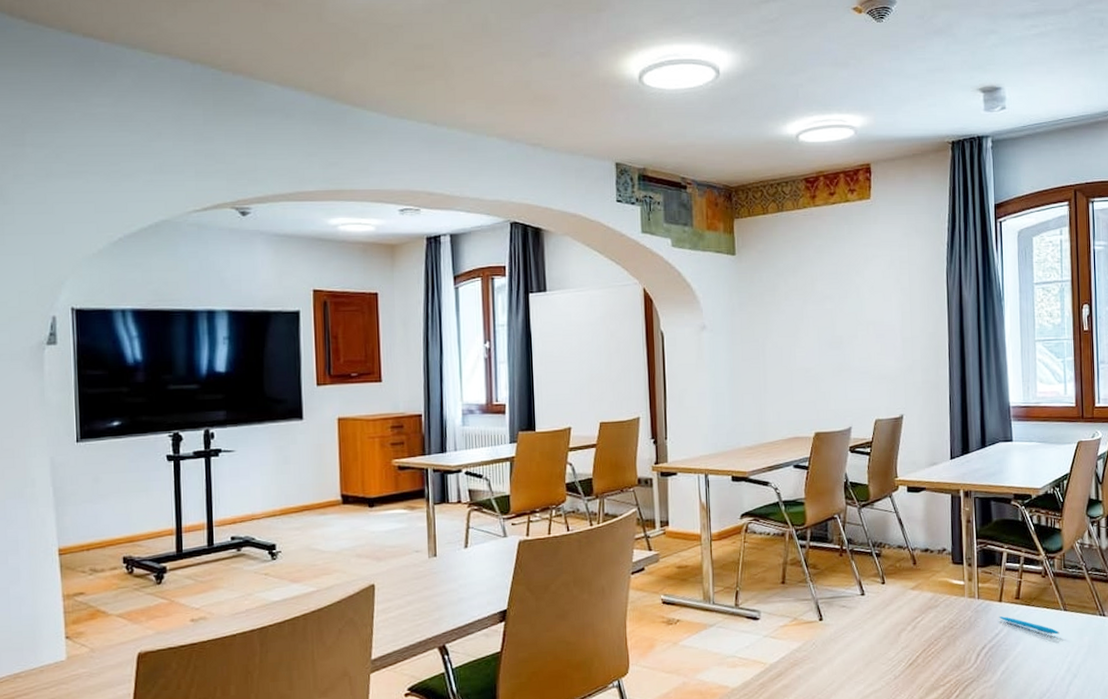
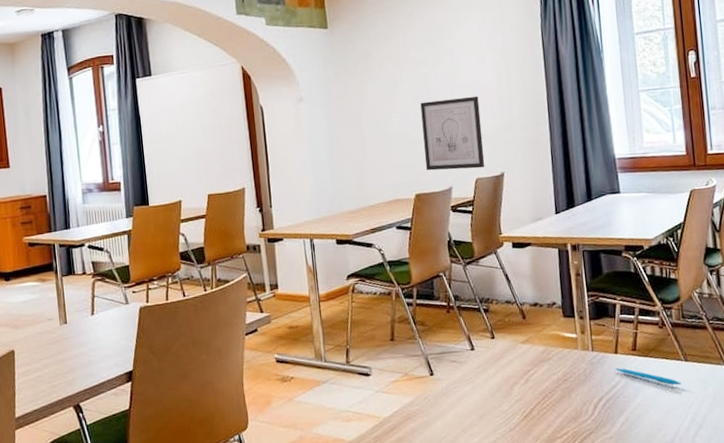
wall art: none [825,335,885,410] -> present [420,96,485,171]

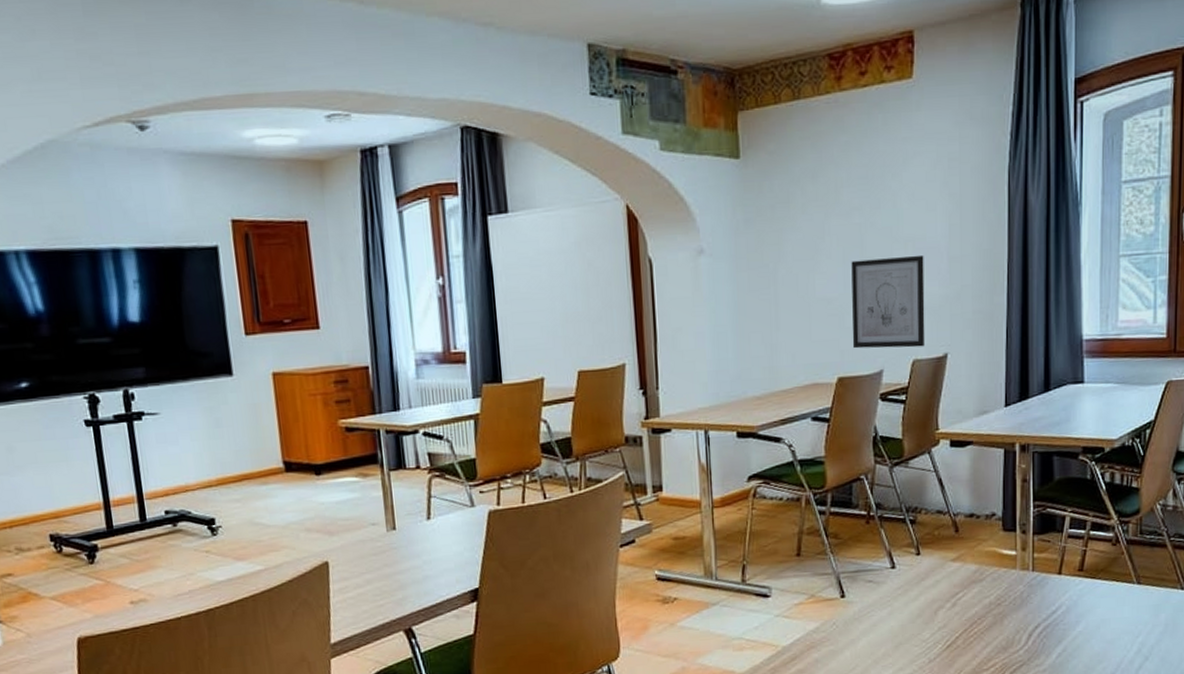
pen: present [614,368,681,386] -> none [1056,591,1130,612]

